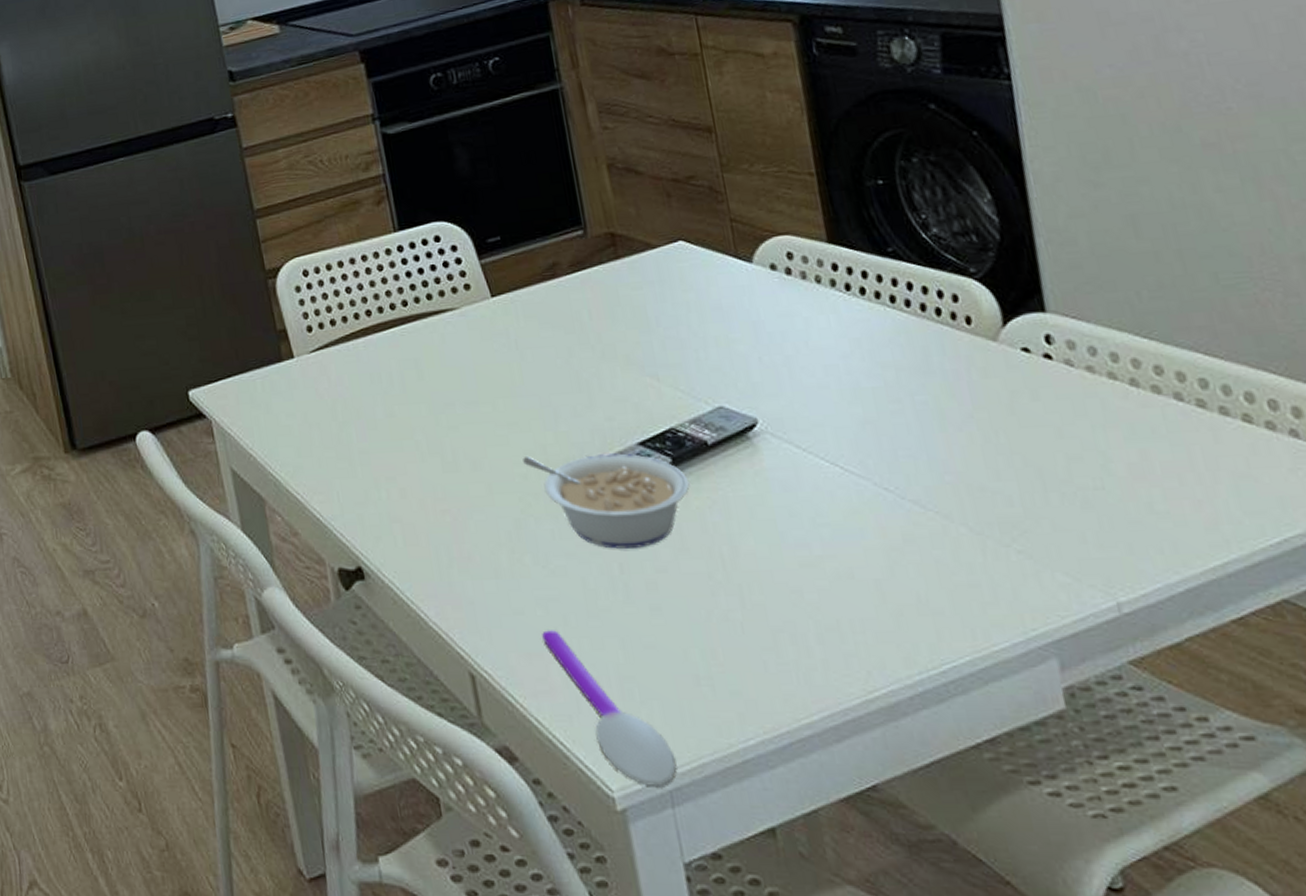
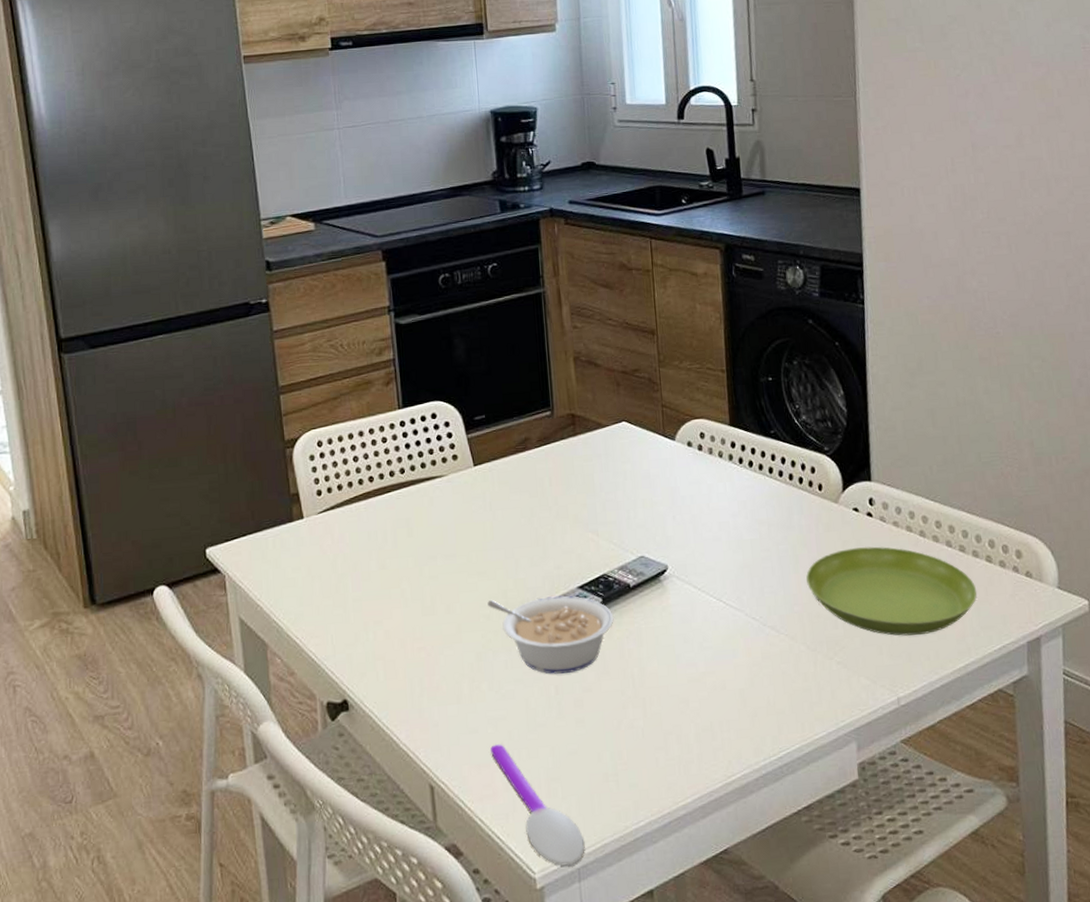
saucer: none [958,399,1233,520] -> present [806,546,977,636]

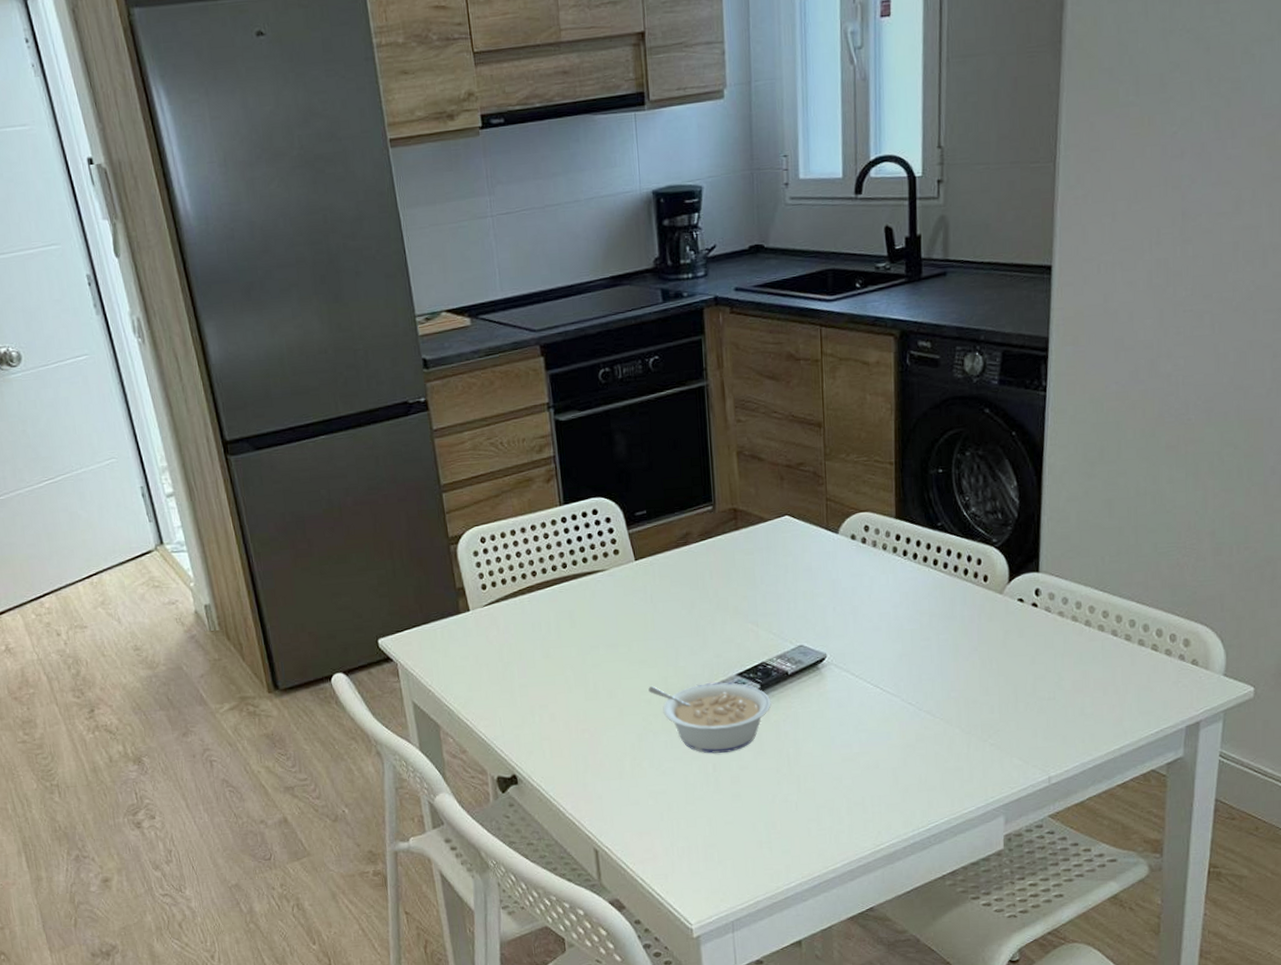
spoon: present [491,744,585,867] -> none [651,815,739,920]
saucer: present [806,546,977,636] -> none [965,635,1139,720]

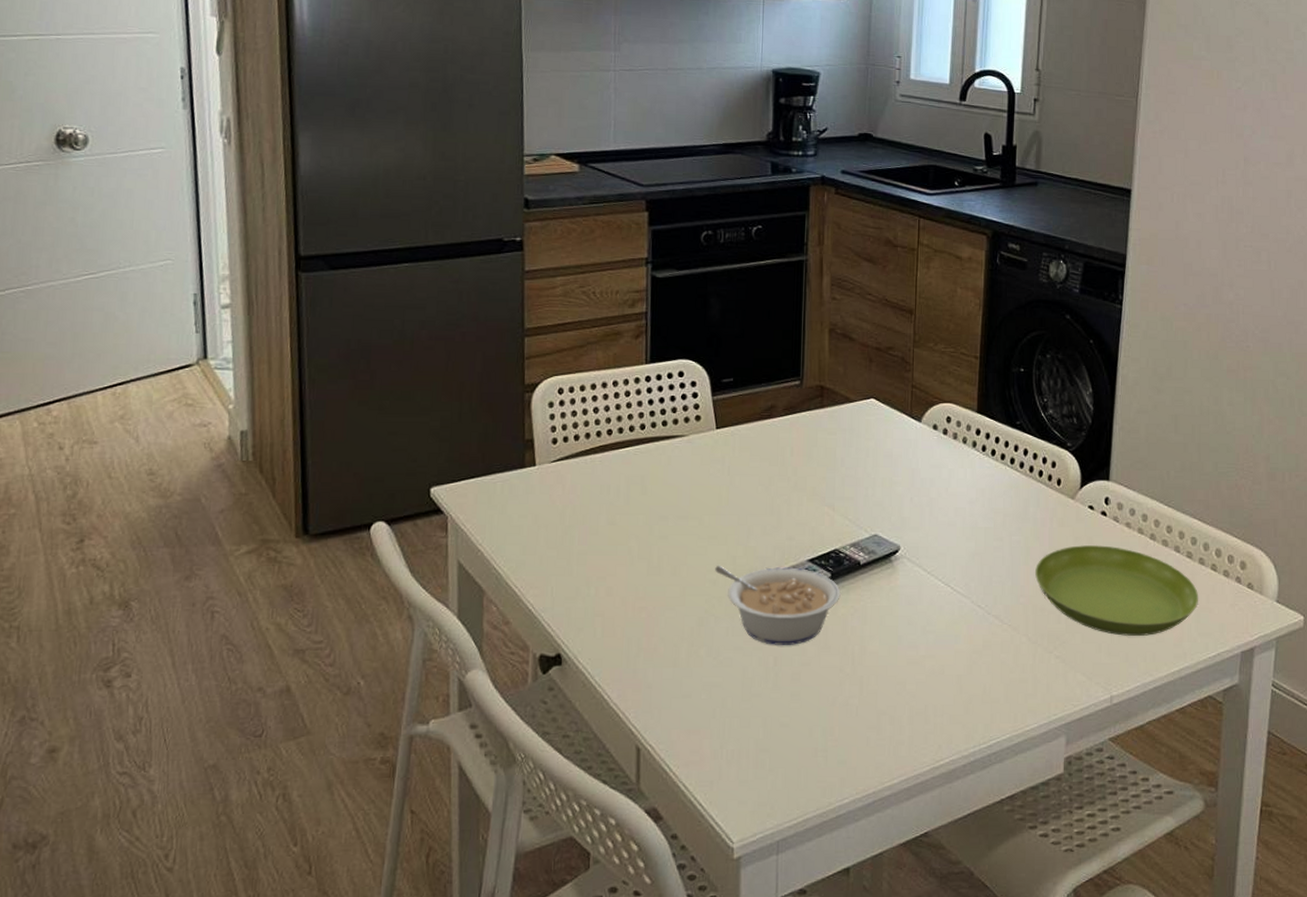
saucer: none [965,635,1139,720] -> present [1035,545,1199,636]

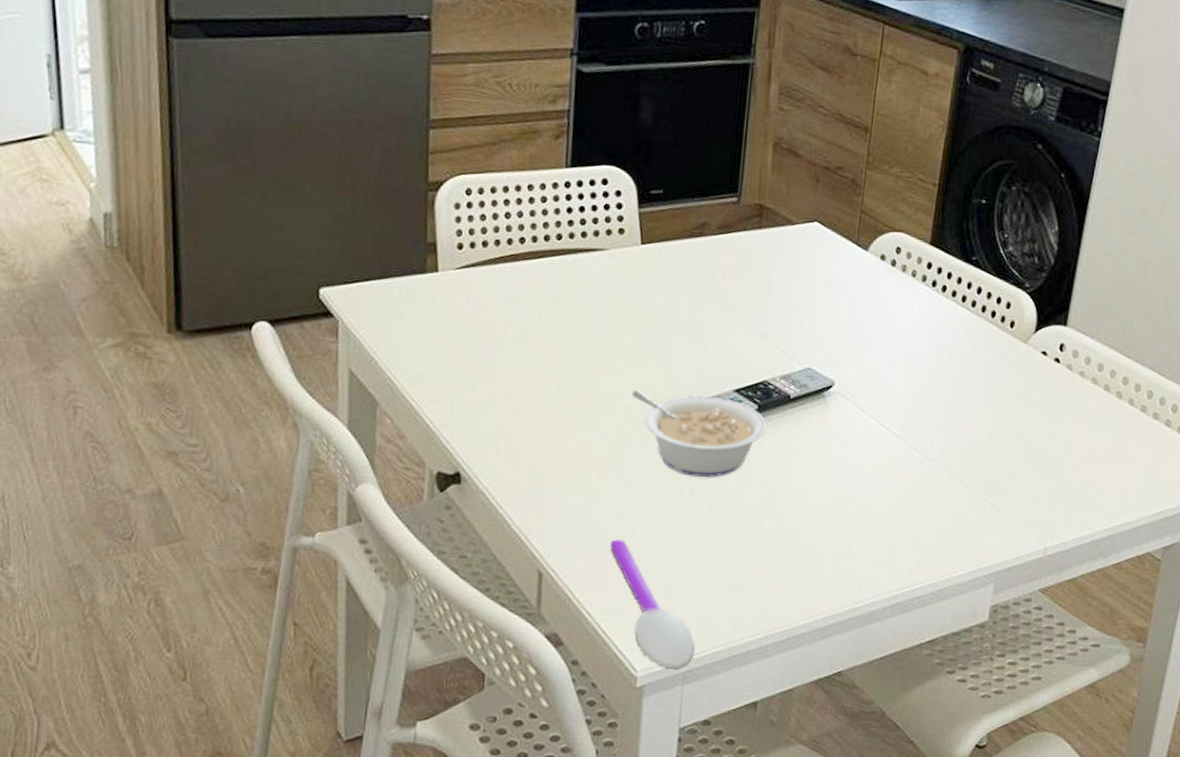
spoon: none [702,711,787,839] -> present [610,539,695,670]
saucer: present [1035,545,1199,636] -> none [977,392,1149,489]

